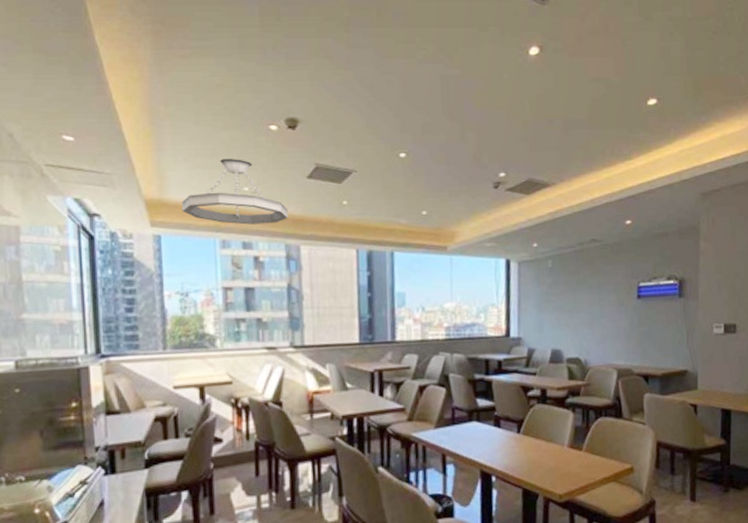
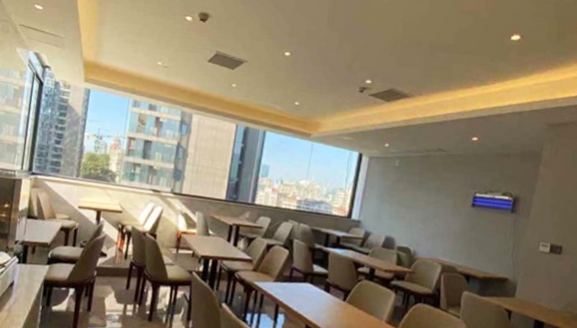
chandelier: present [182,159,288,225] -> none [109,38,188,94]

